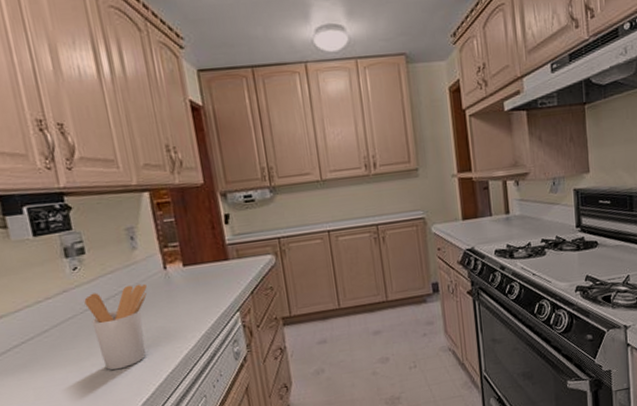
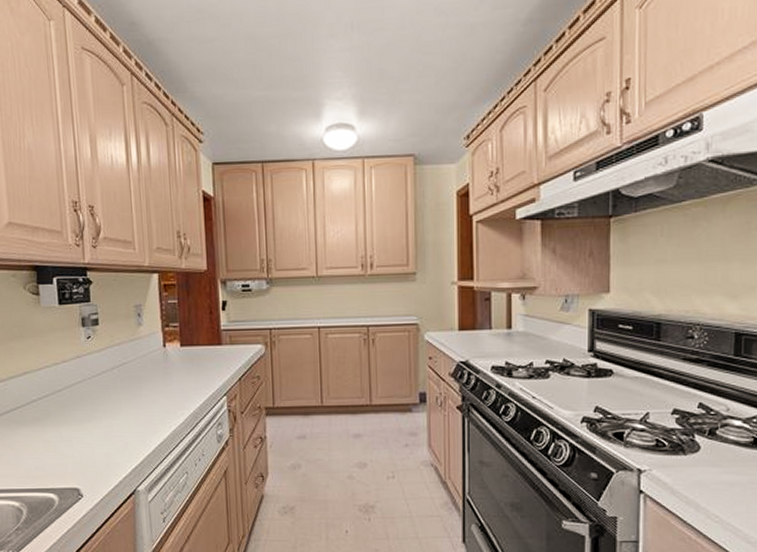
utensil holder: present [84,284,147,371] -> none [93,358,147,435]

